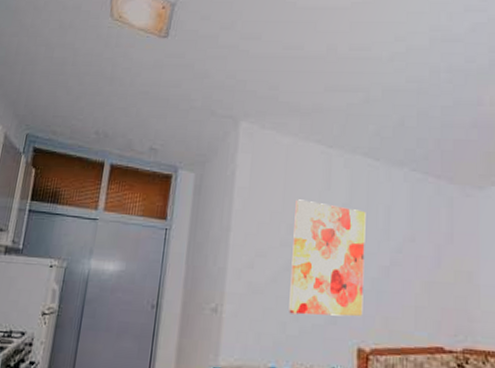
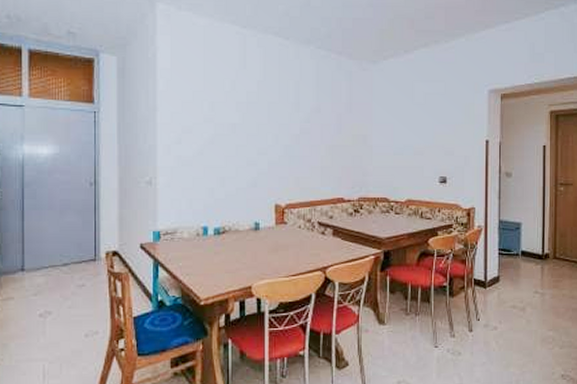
wall art: present [289,199,366,317] -> none [215,78,278,181]

